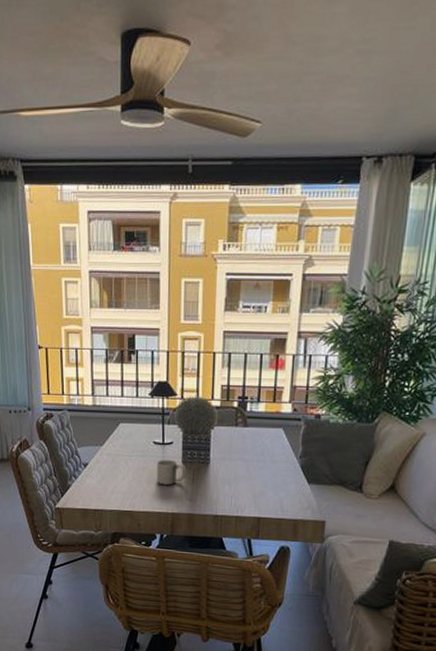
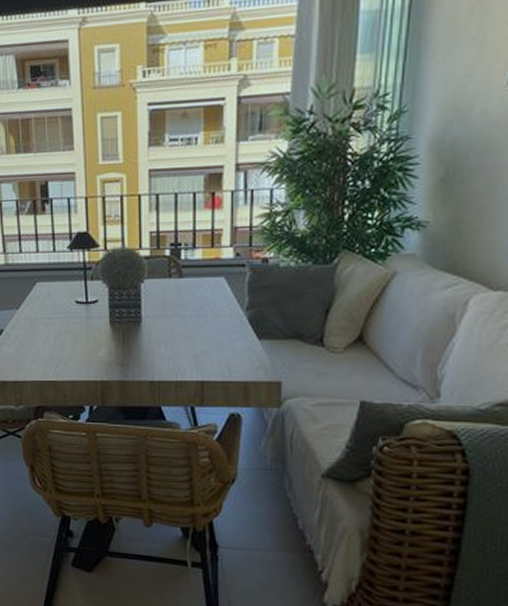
mug: present [156,459,187,486] -> none [80,320,116,350]

